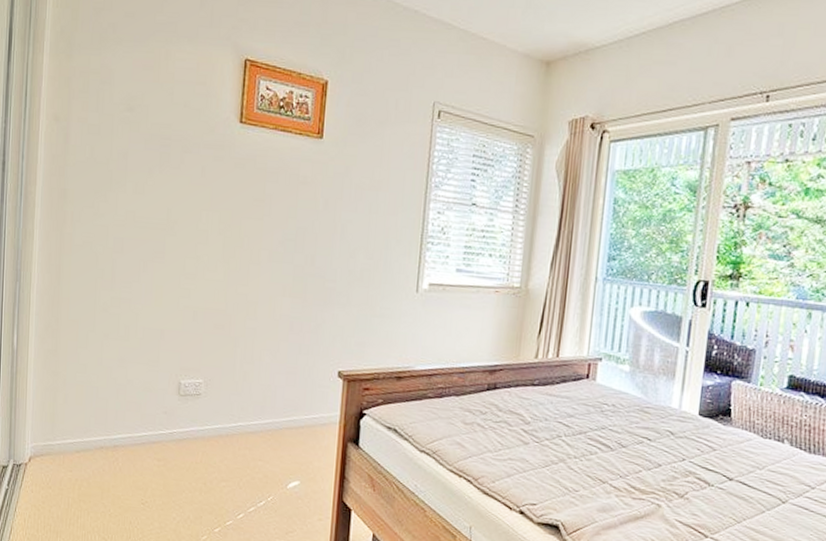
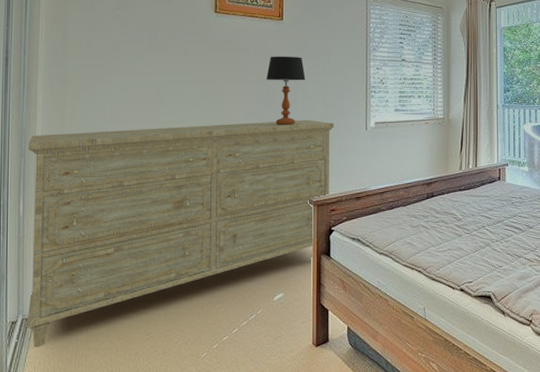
dresser: none [18,256,377,499] -> present [27,119,335,348]
table lamp: none [296,184,346,276] -> present [265,56,306,125]

